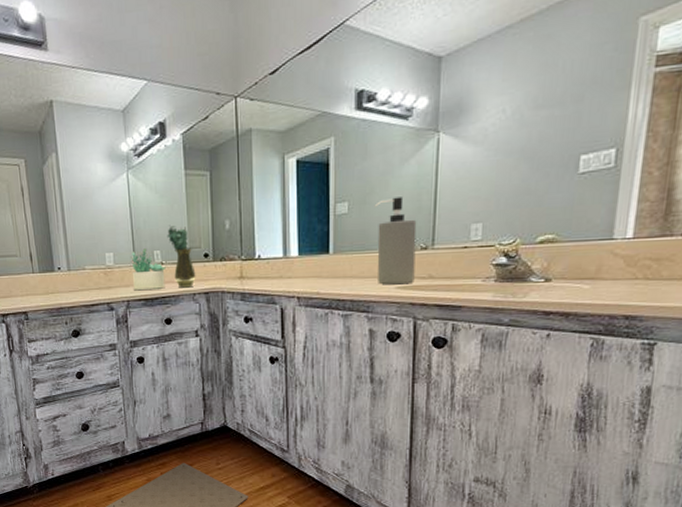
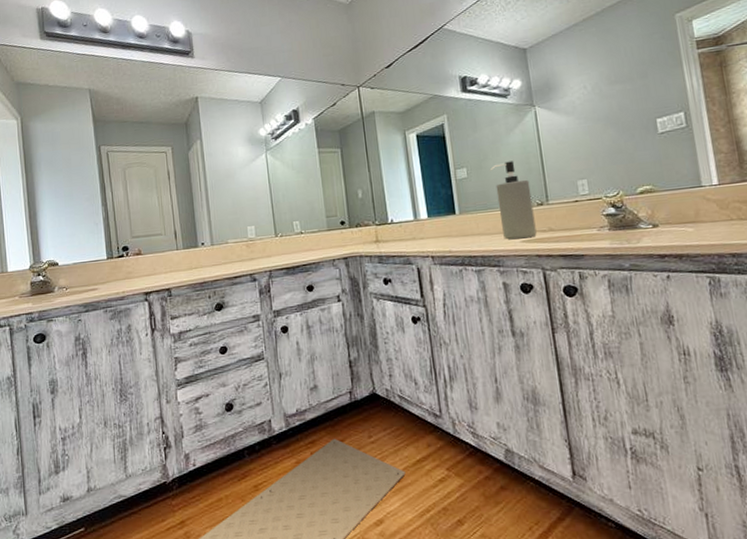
succulent plant: present [131,248,167,291] -> none [271,220,307,260]
vase: present [167,225,196,288] -> none [305,197,334,255]

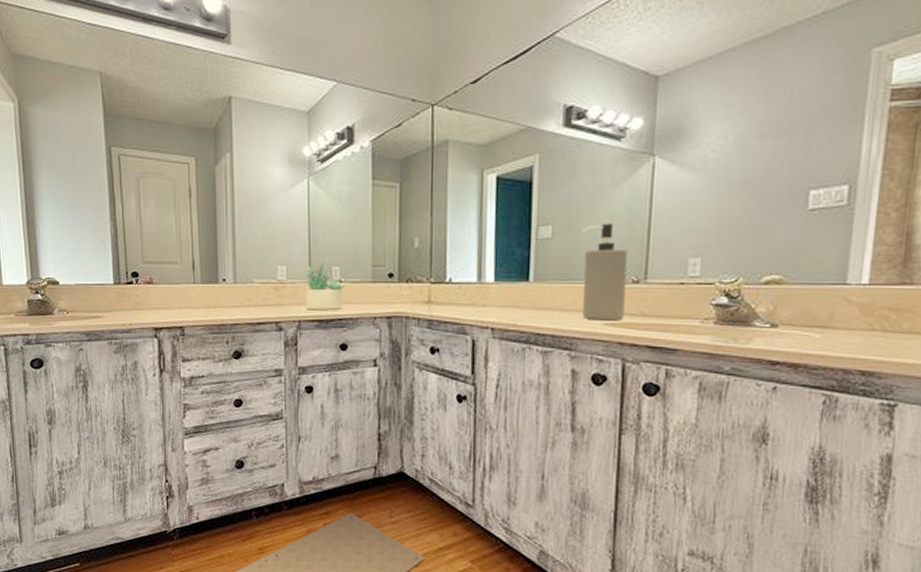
succulent plant: none [271,220,307,260] -> present [305,263,346,311]

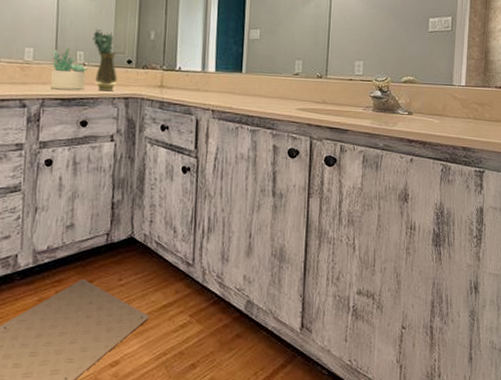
vase: none [348,239,378,310] -> present [92,28,118,92]
soap dispenser: present [580,223,628,321] -> none [281,31,314,107]

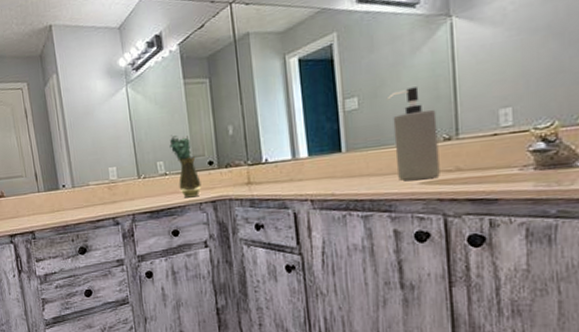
succulent plant: present [50,48,89,90] -> none [134,160,171,203]
soap dispenser: none [281,31,314,107] -> present [386,86,440,181]

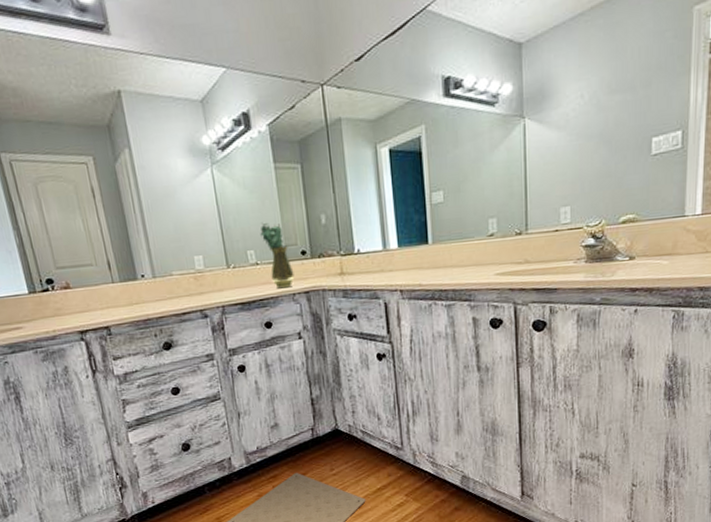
soap dispenser: present [386,86,440,181] -> none [468,183,512,272]

